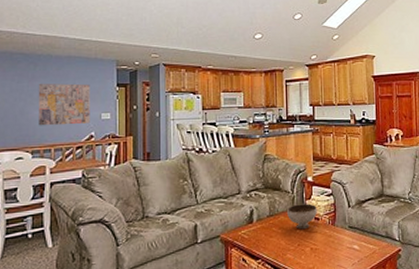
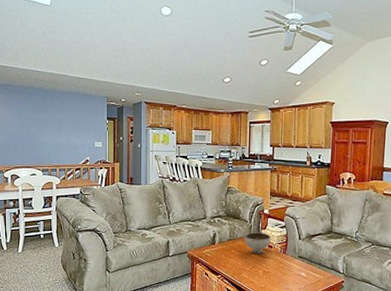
wall art: present [38,83,90,126] -> none [46,114,86,150]

